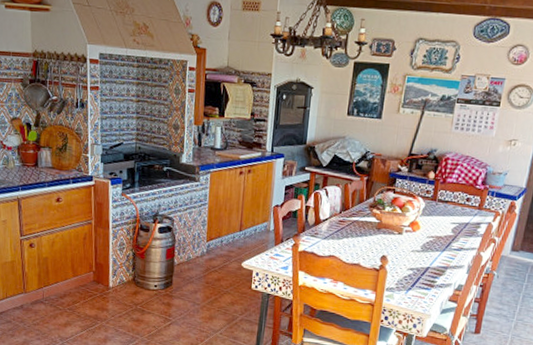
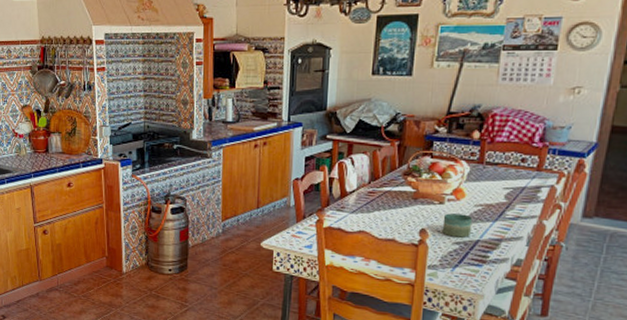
candle: none [399,243,425,265] -> present [442,213,473,238]

